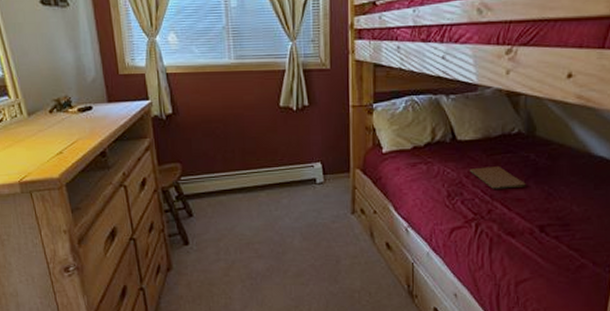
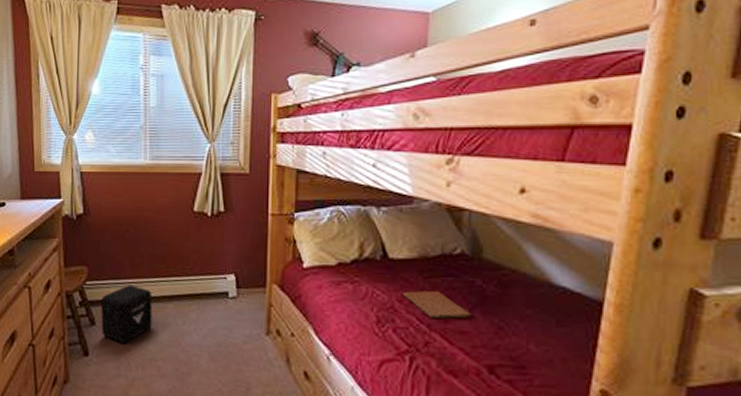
air purifier: none [197,178,247,231] -> present [101,285,153,343]

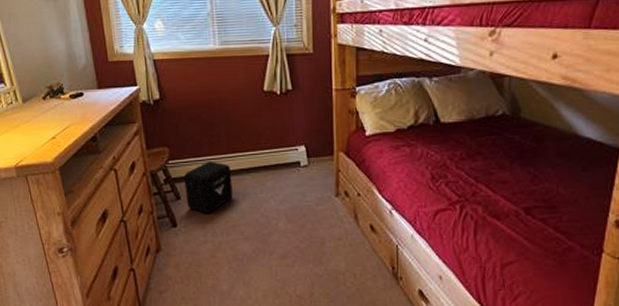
book: present [404,290,471,318] -> none [454,148,511,171]

